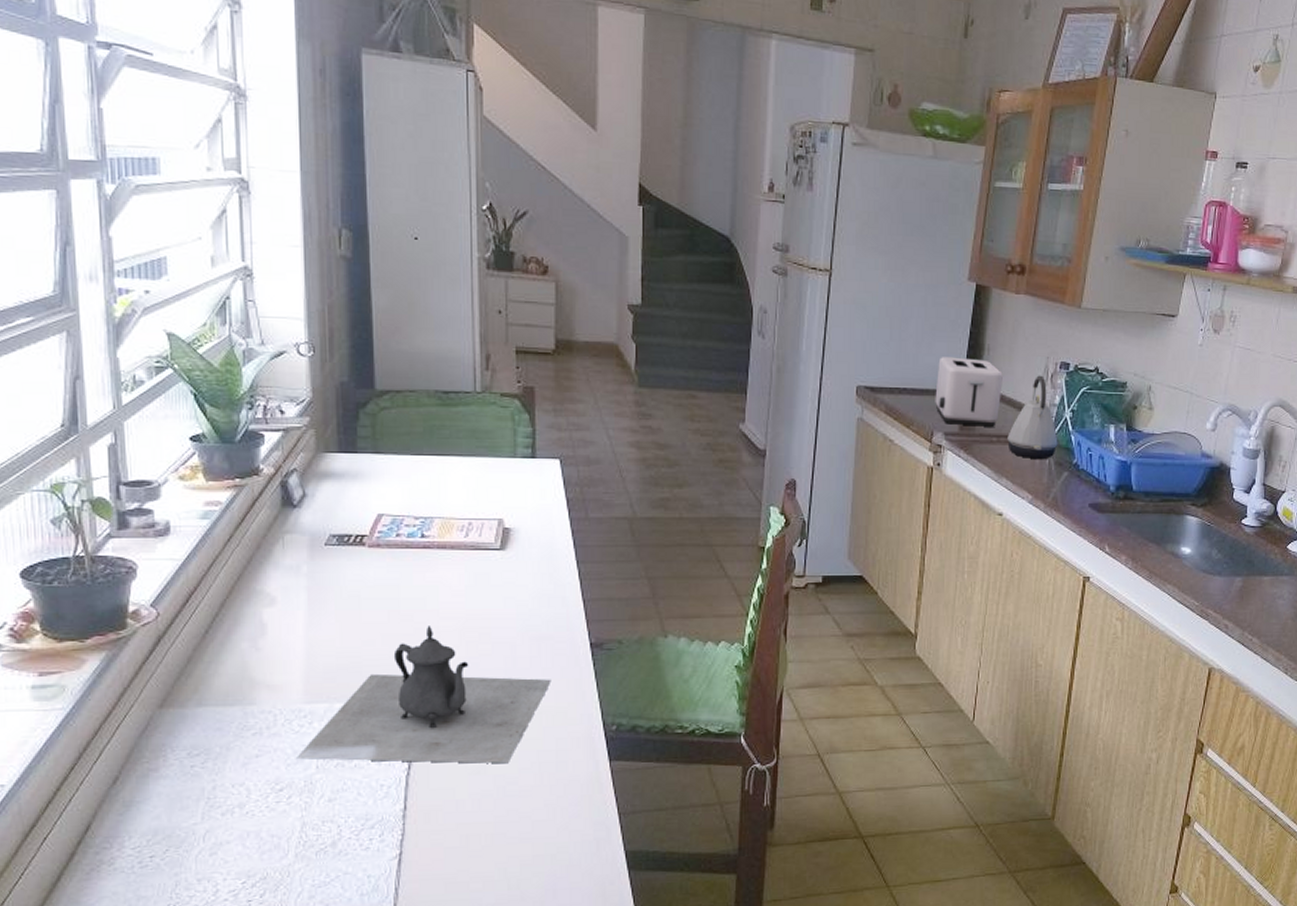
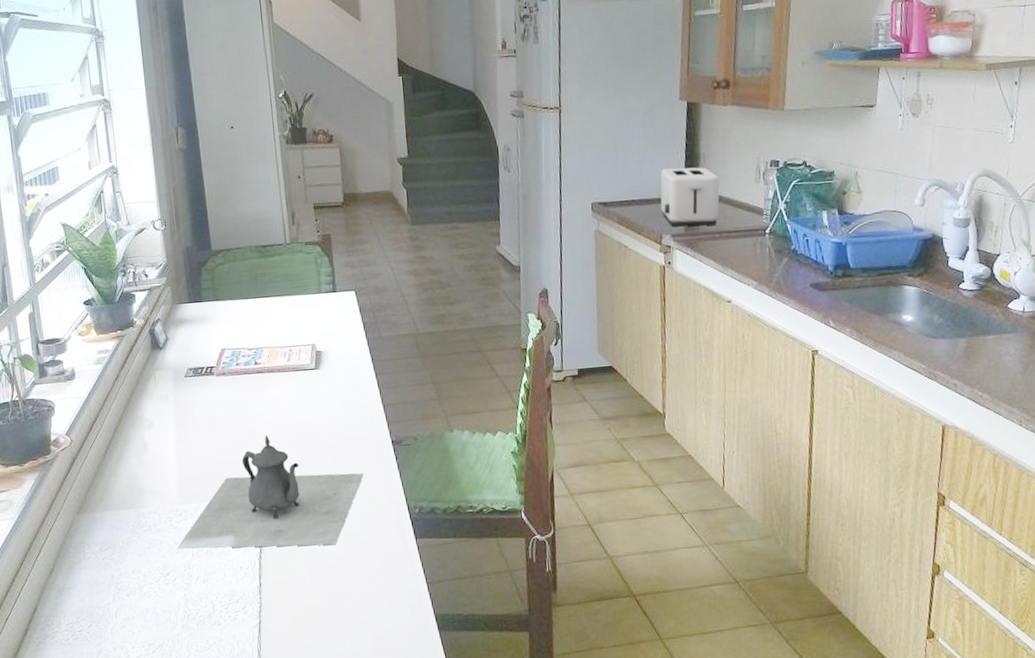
kettle: present [1007,375,1058,460] -> none [729,174,776,250]

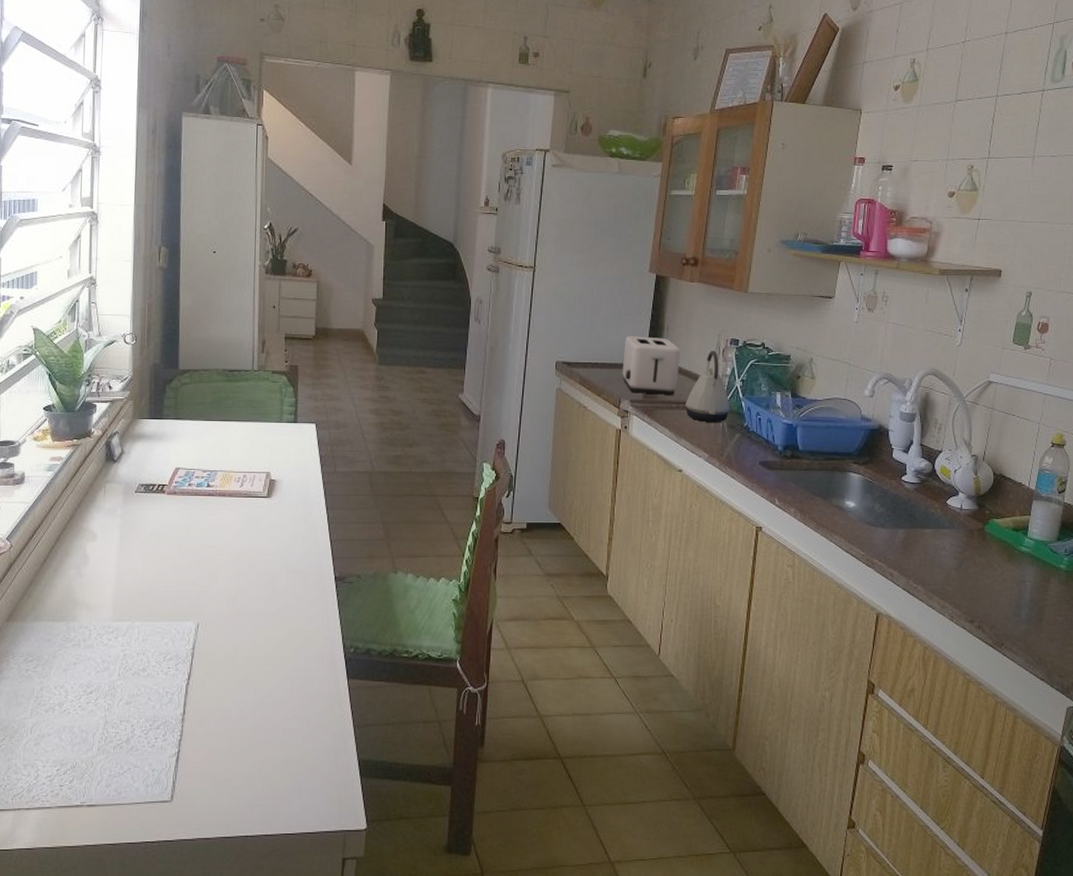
teapot: present [176,435,364,550] -> none [103,559,303,678]
kettle: none [729,174,776,250] -> present [685,350,730,423]

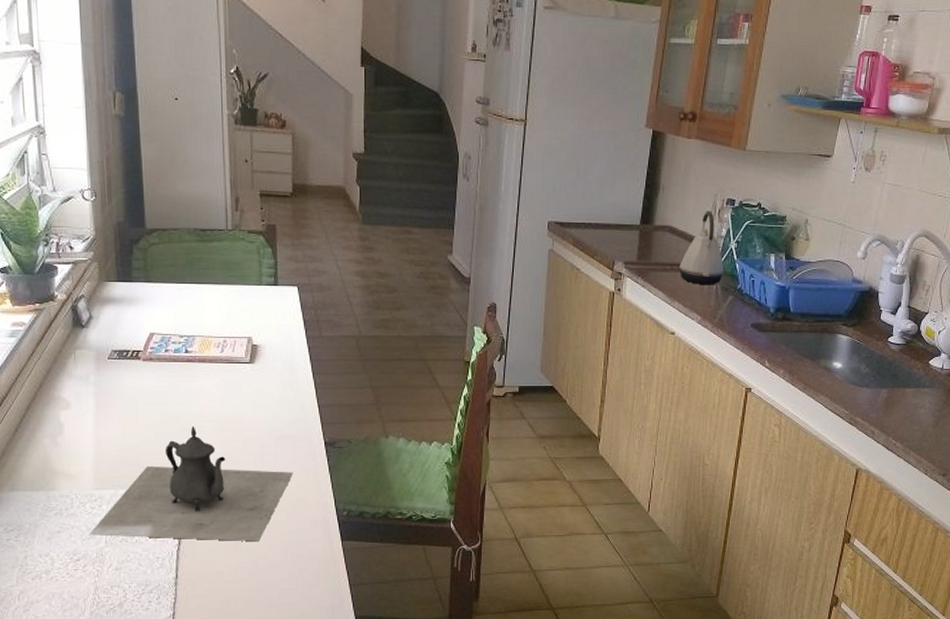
teapot: none [103,559,303,678] -> present [88,427,293,542]
toaster: present [622,336,680,395] -> none [616,195,676,256]

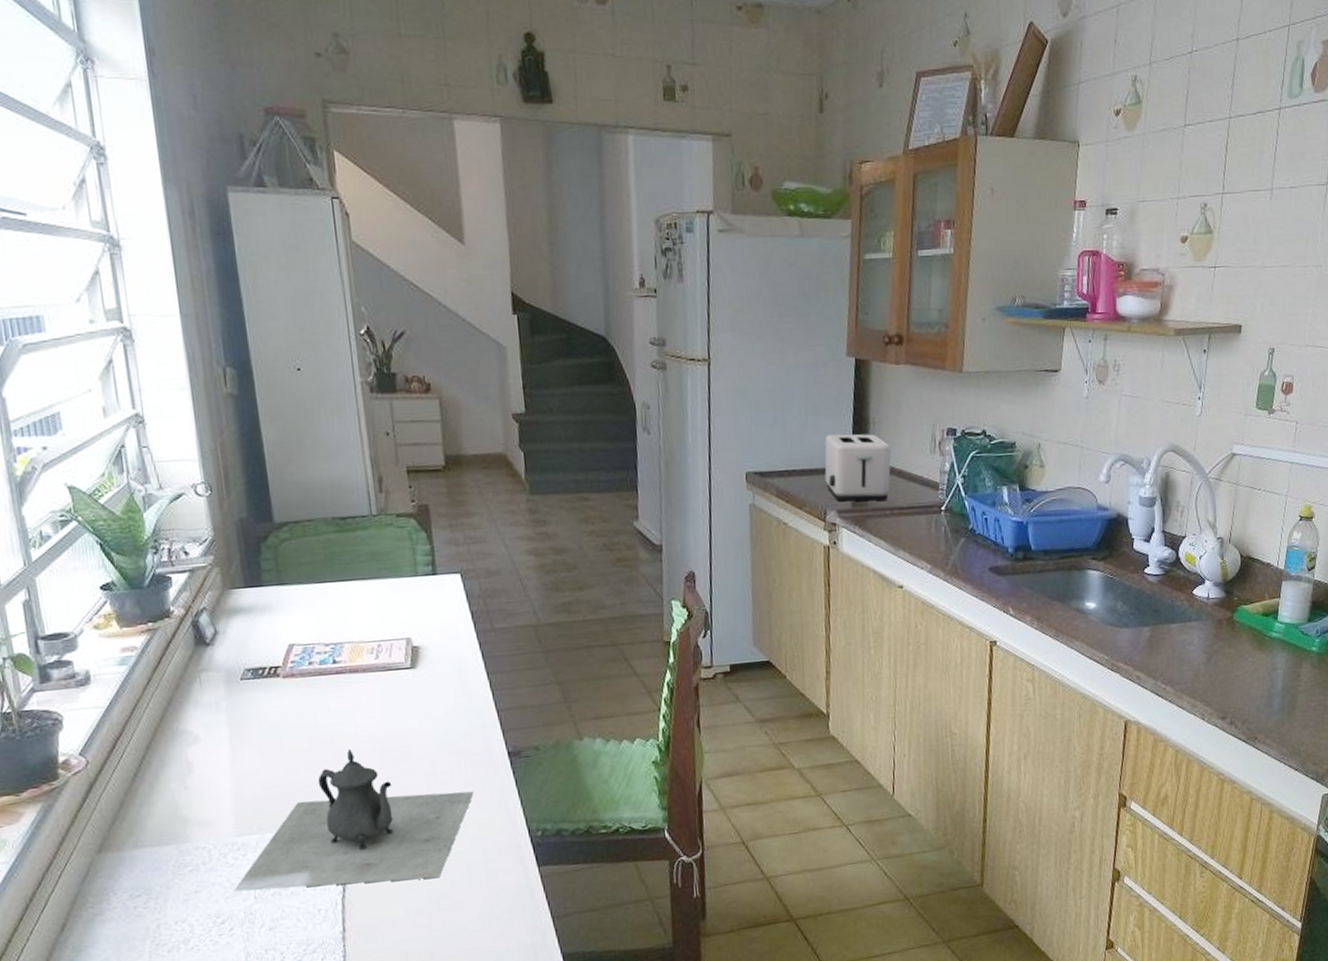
toaster: none [616,195,676,256] -> present [824,433,891,502]
kettle: present [679,210,724,285] -> none [901,443,952,529]

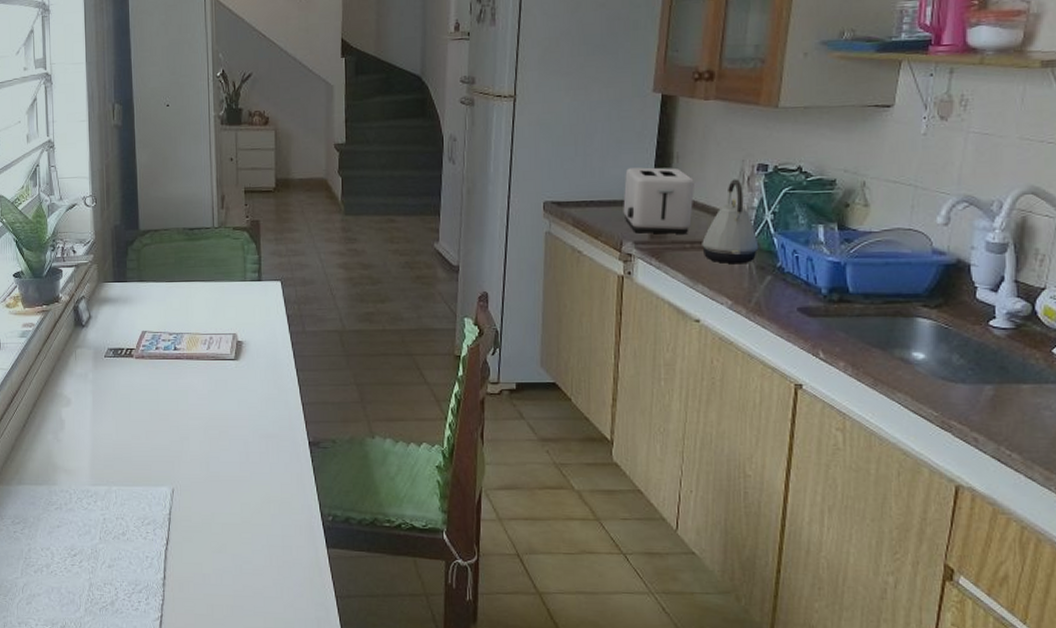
teapot: present [233,749,474,892] -> none [84,424,277,545]
kettle: none [901,443,952,529] -> present [702,179,759,264]

